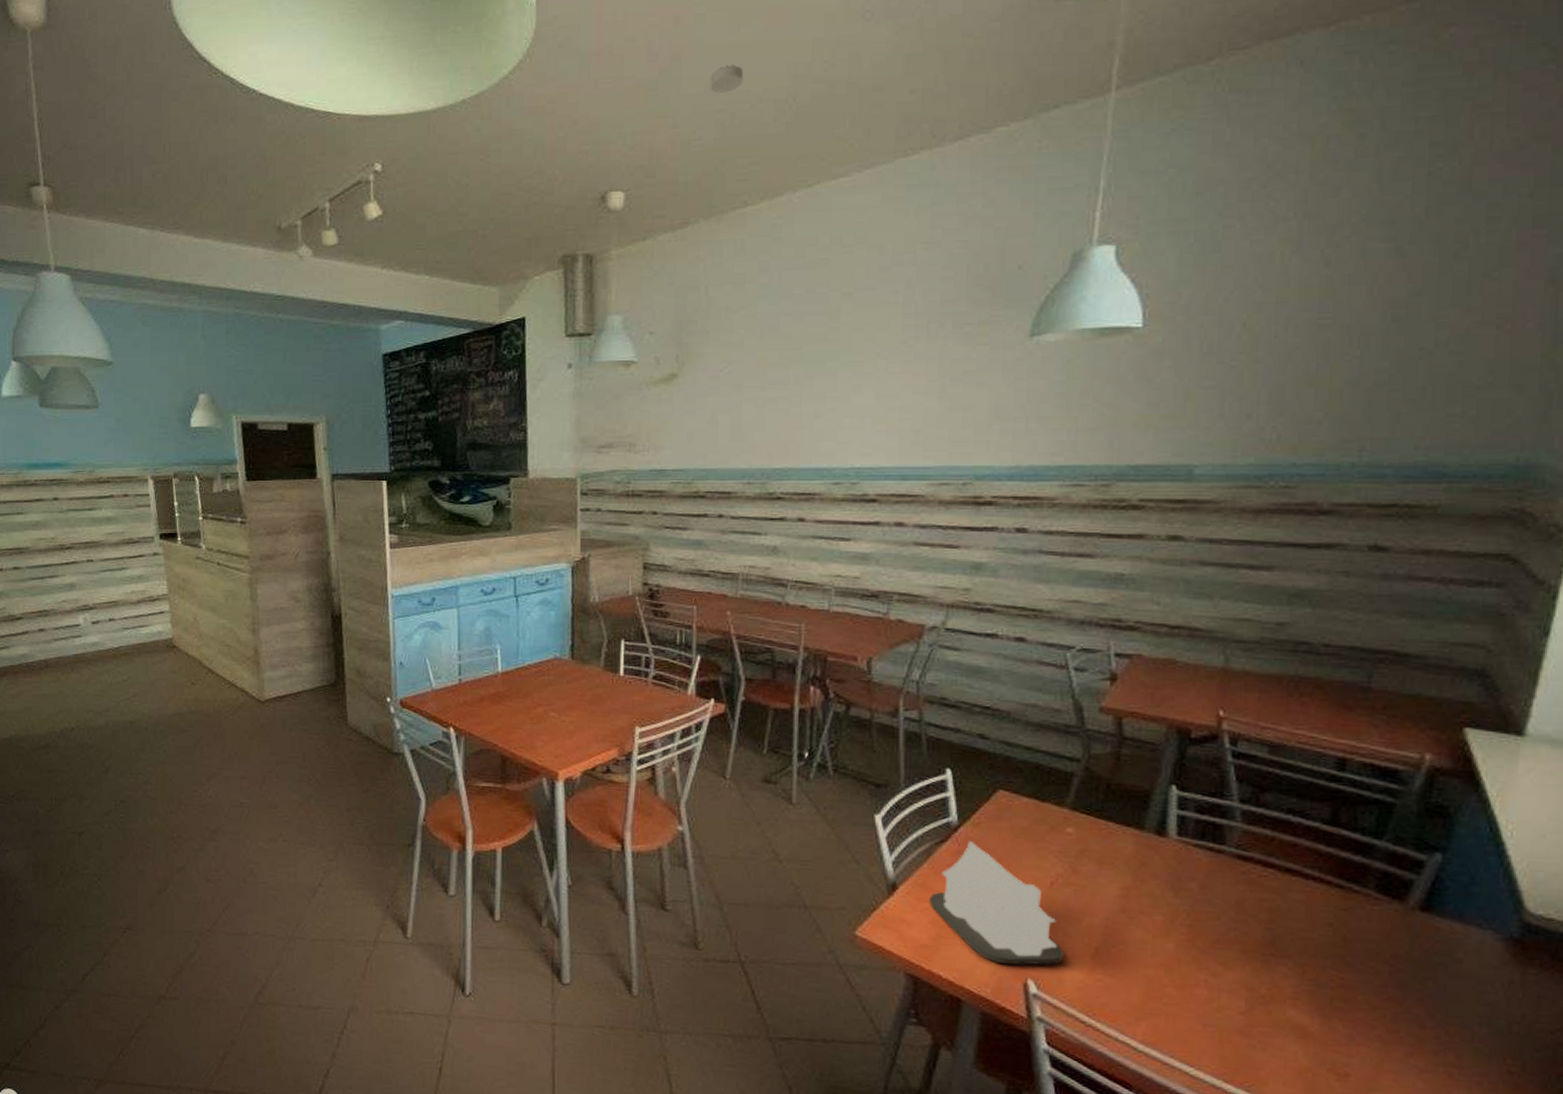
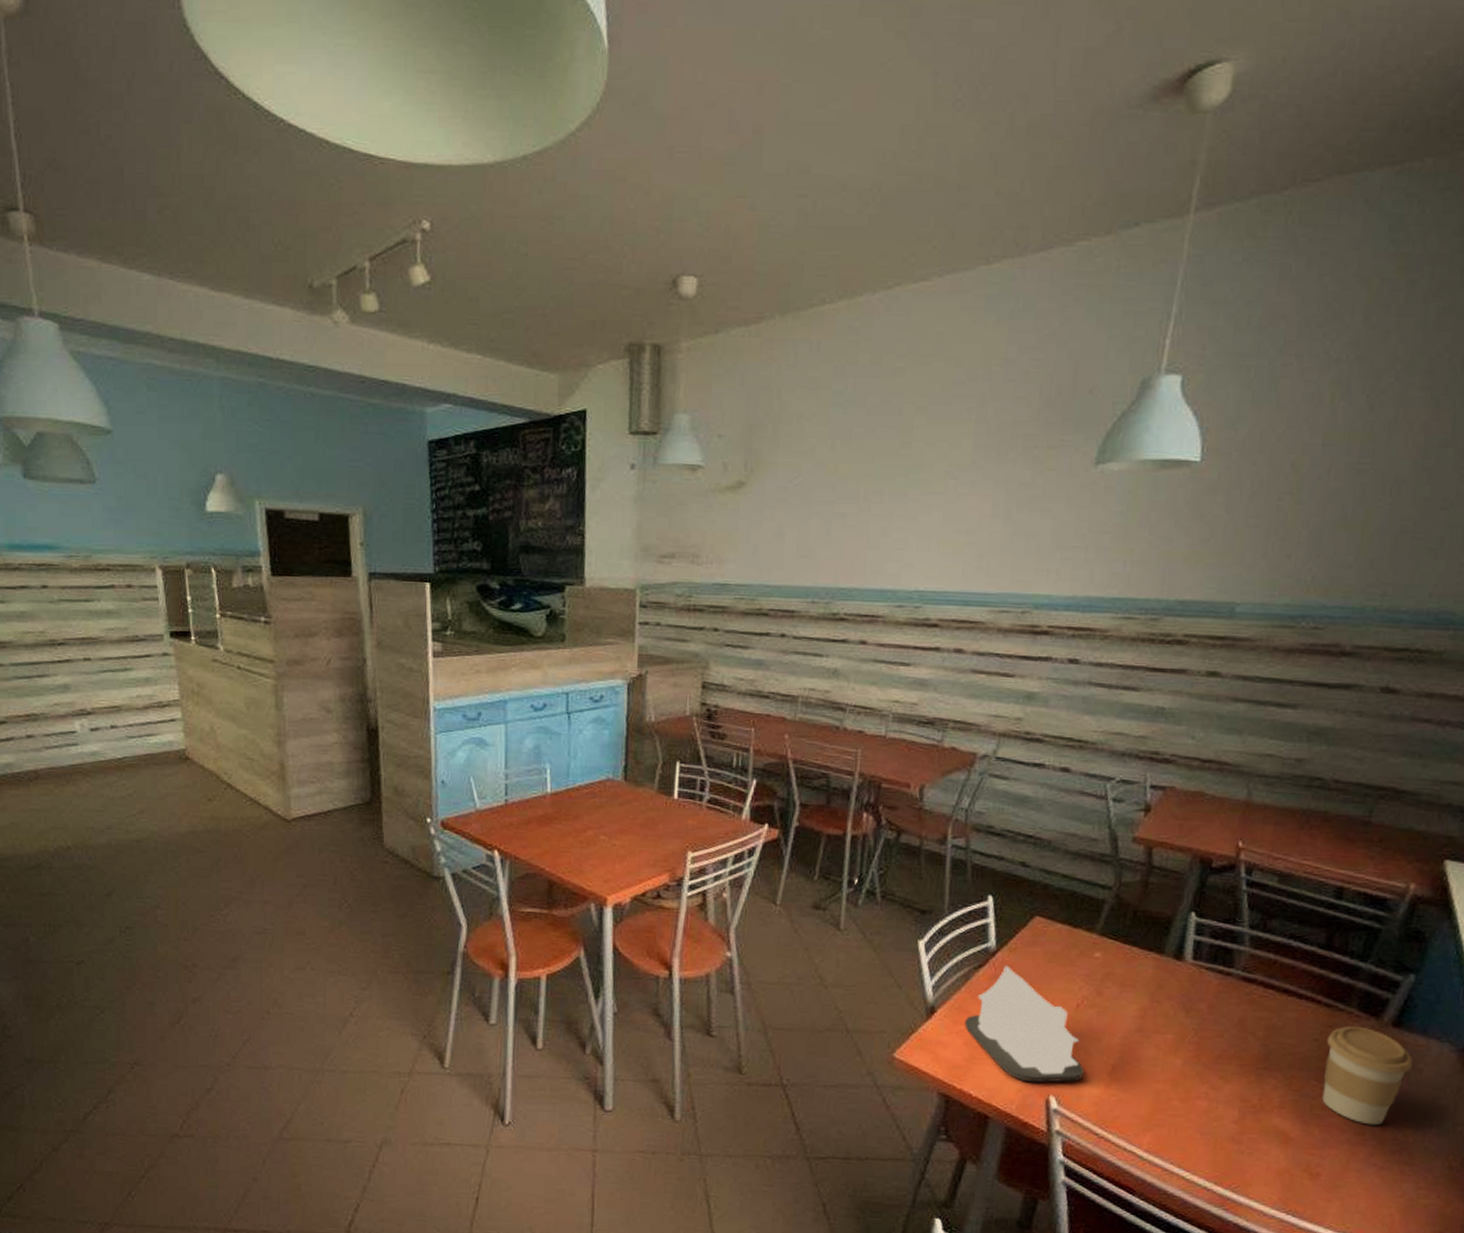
smoke detector: present [710,64,744,93] -> none [792,145,829,176]
coffee cup: none [1342,909,1449,1022] -> present [1321,1025,1413,1126]

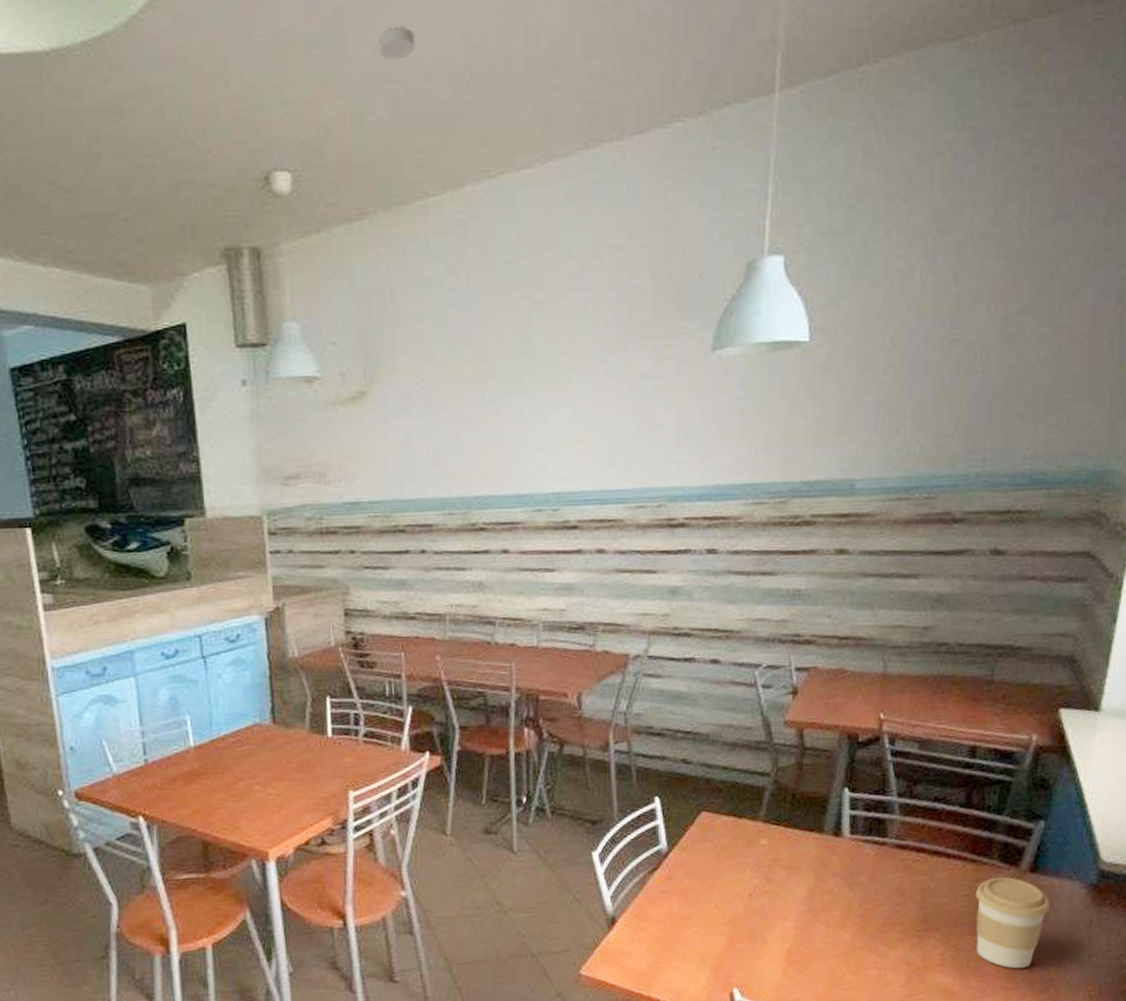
smoke detector: none [792,145,829,176] -> present [378,26,416,59]
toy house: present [964,966,1085,1083] -> none [645,865,763,978]

